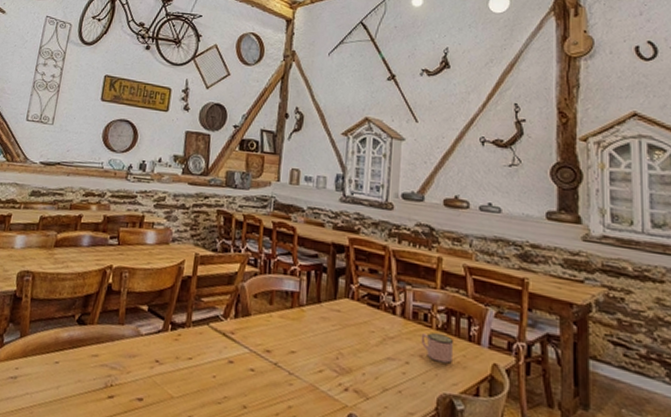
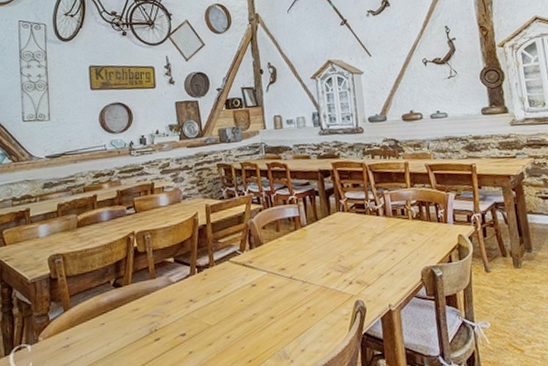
mug: present [420,333,453,364] -> none [401,222,428,244]

